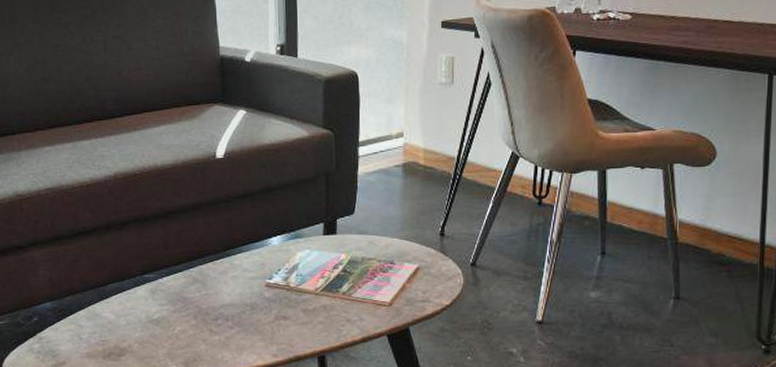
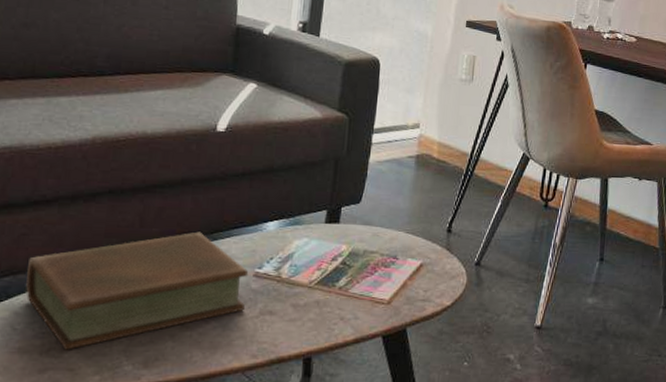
book: none [82,250,261,354] -> present [26,231,249,350]

